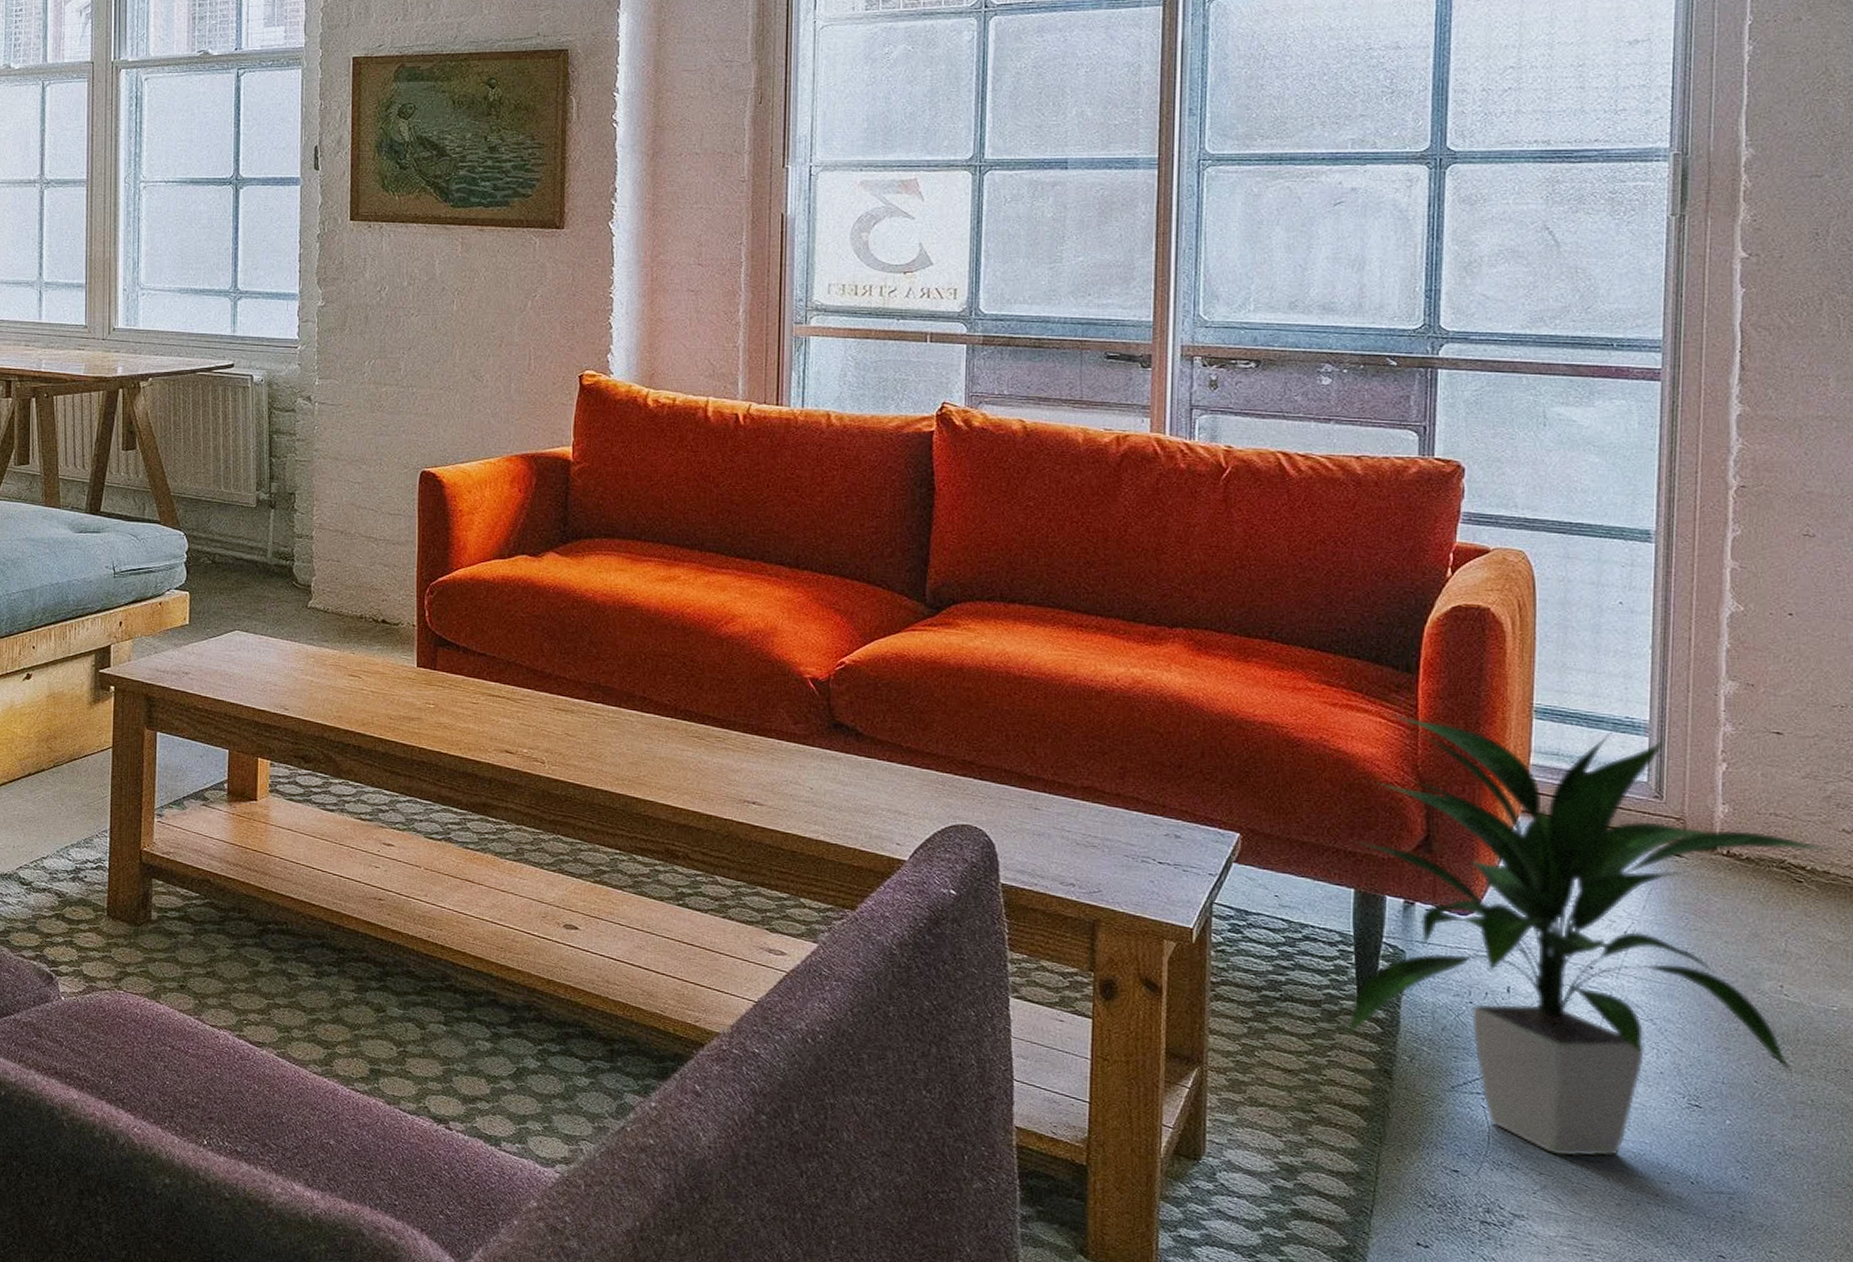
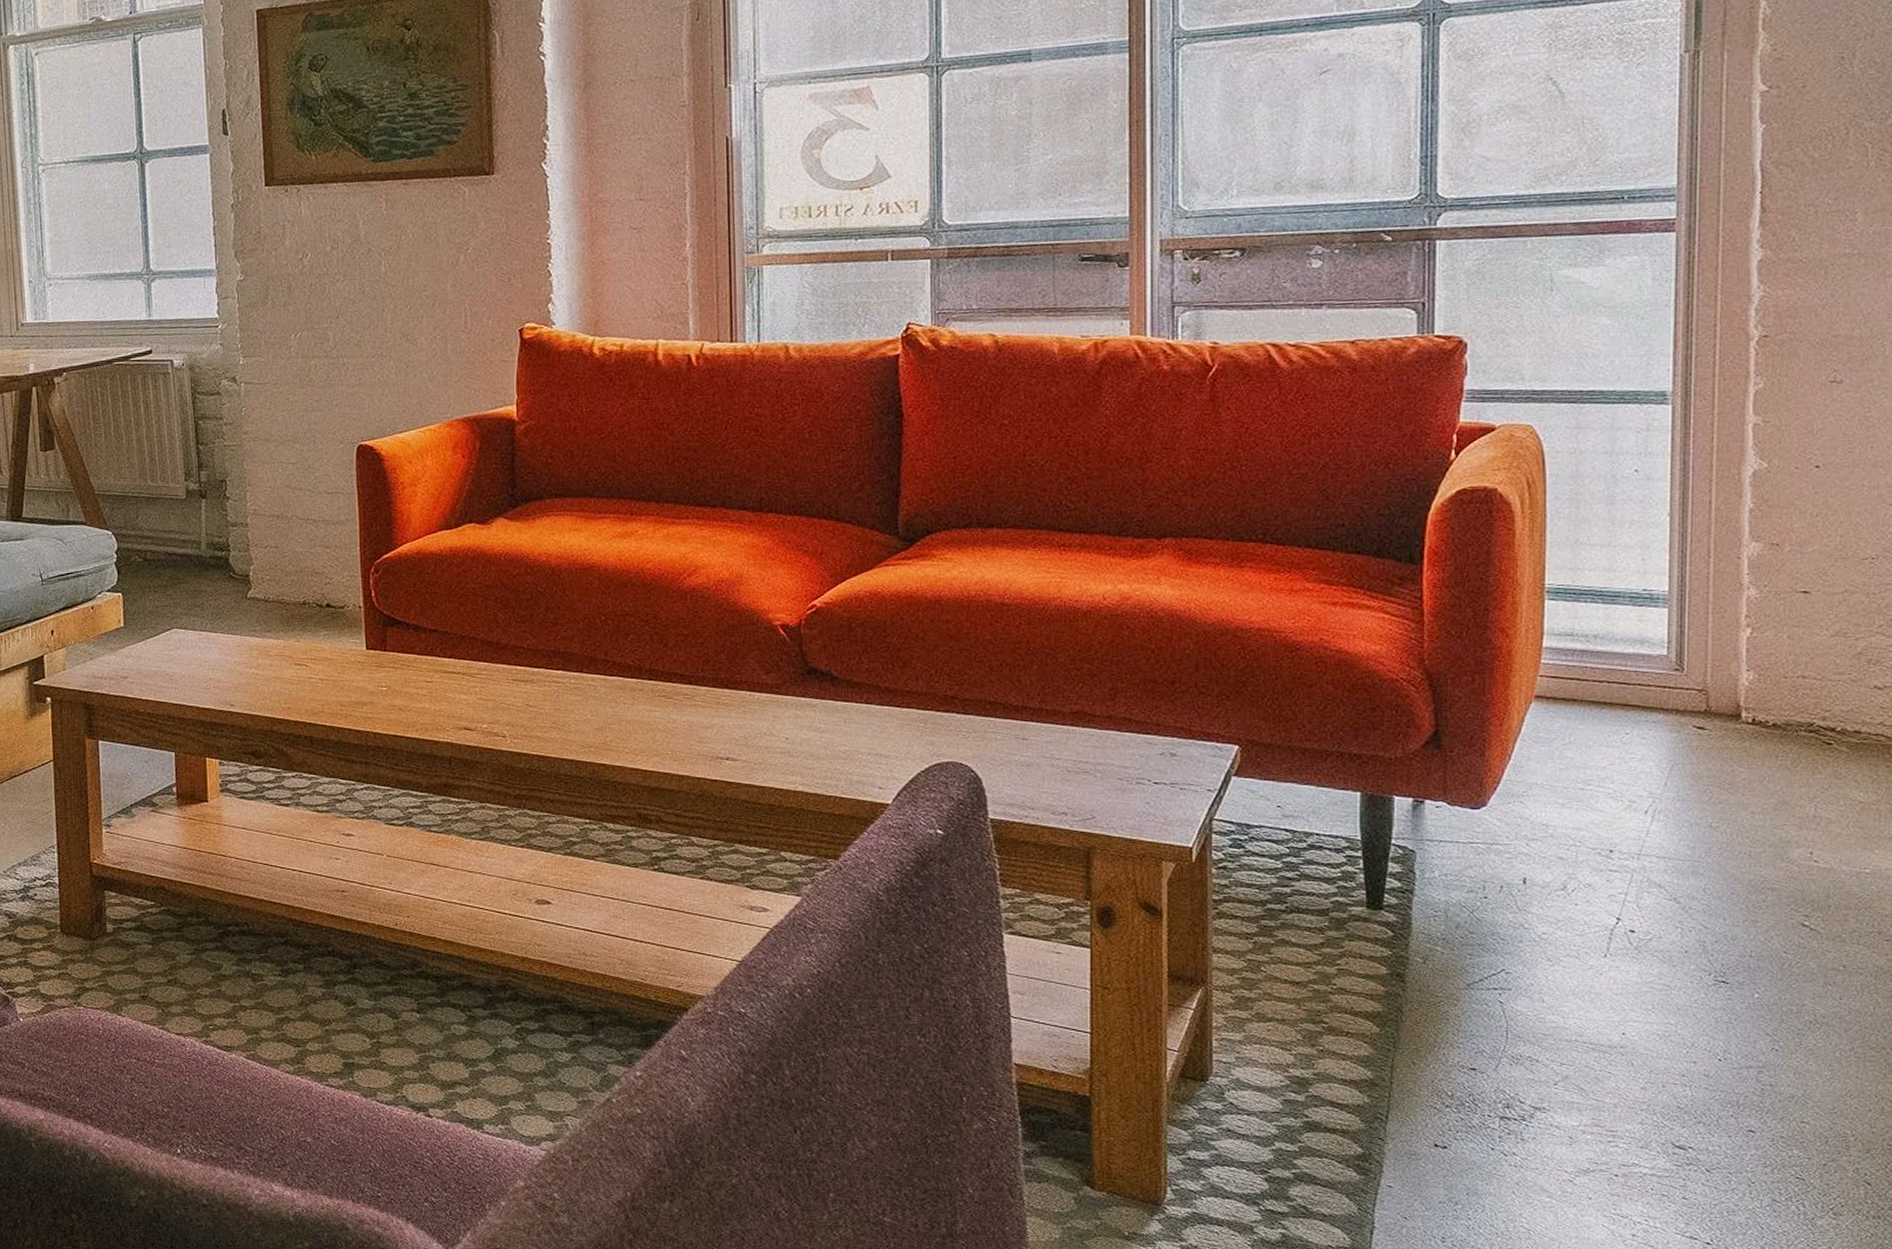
indoor plant: present [1344,714,1838,1157] -> none [1354,598,1869,1044]

